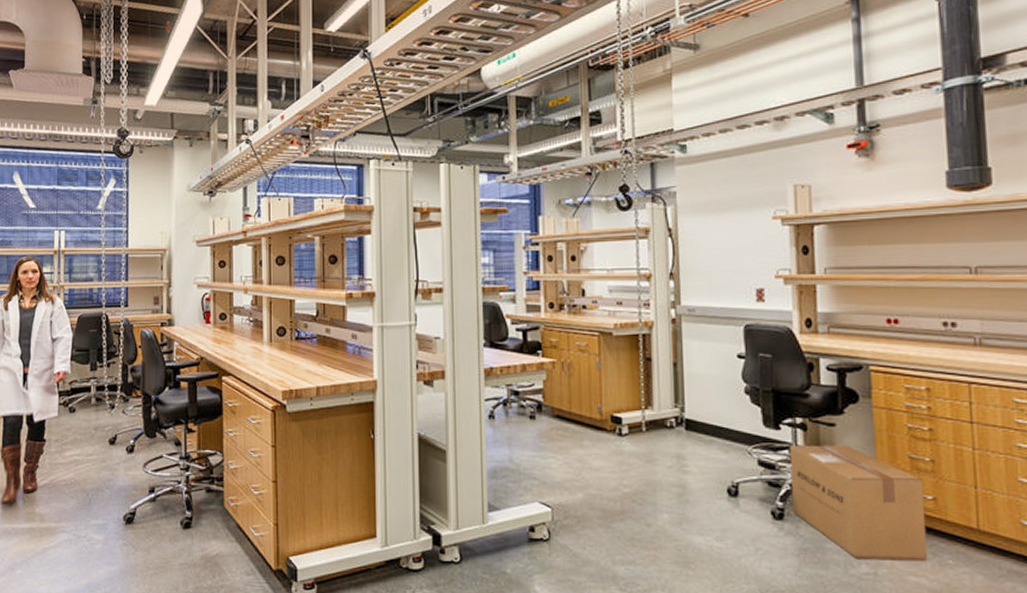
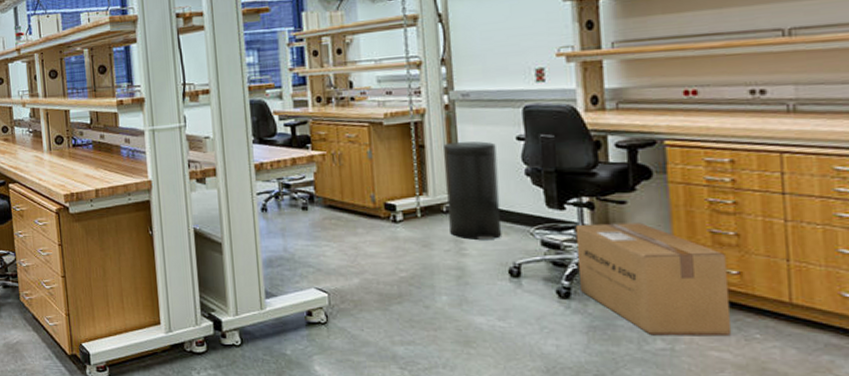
pedal bin: none [670,357,722,457] -> present [444,141,502,240]

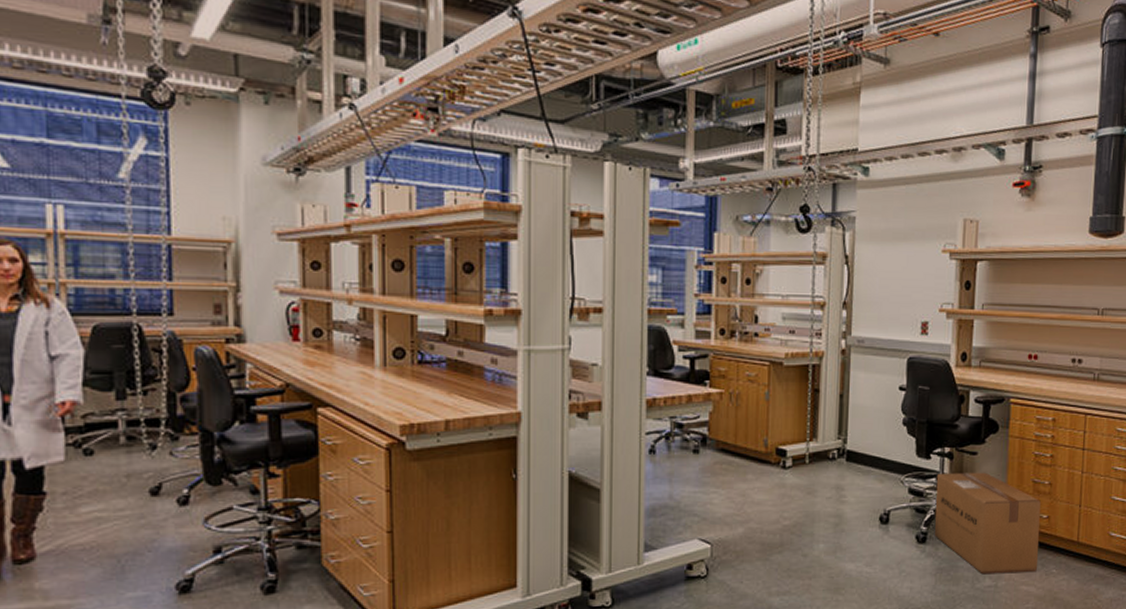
pedal bin: present [444,141,502,240] -> none [833,389,881,487]

